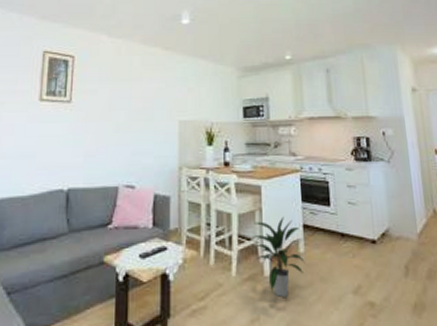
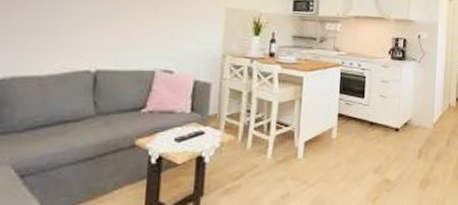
indoor plant: present [252,216,305,298] -> none [290,106,336,177]

